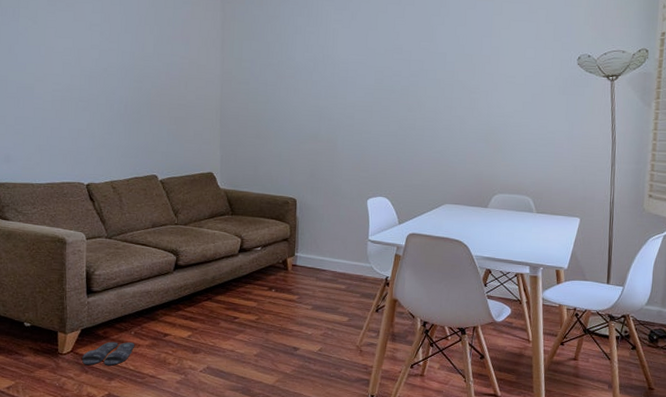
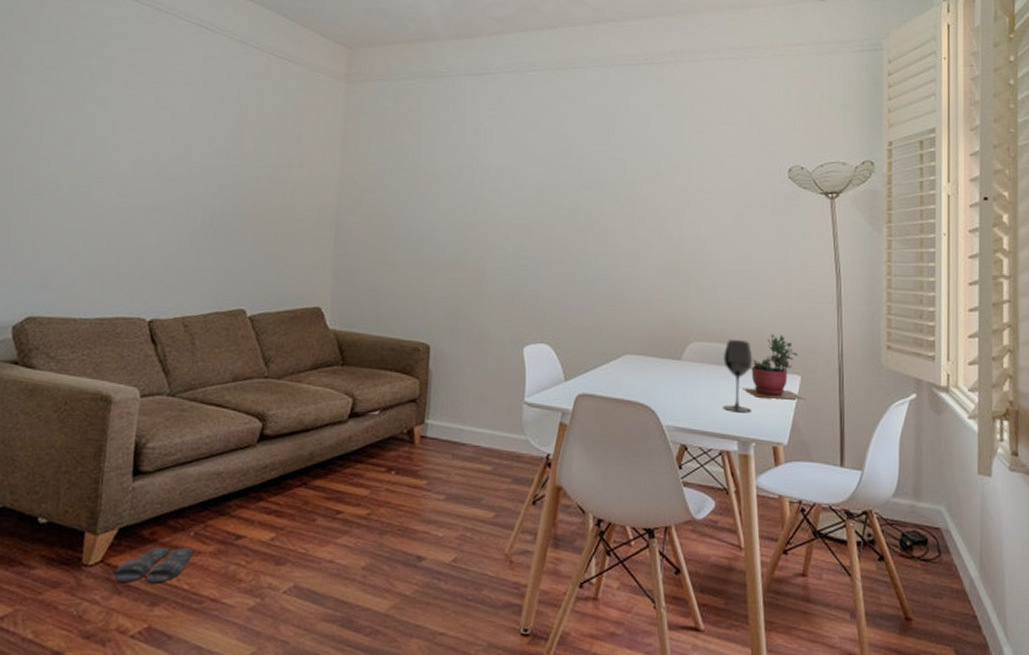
wineglass: none [519,192,544,246] -> present [723,339,753,413]
succulent plant: none [534,187,584,237] -> present [742,334,807,401]

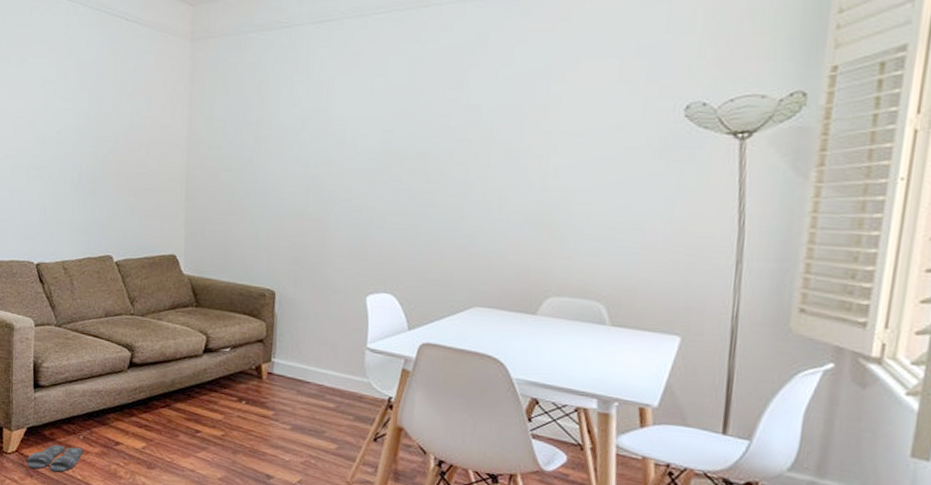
wineglass: present [723,339,753,413] -> none [583,295,623,372]
succulent plant: present [742,334,807,401] -> none [607,291,686,364]

